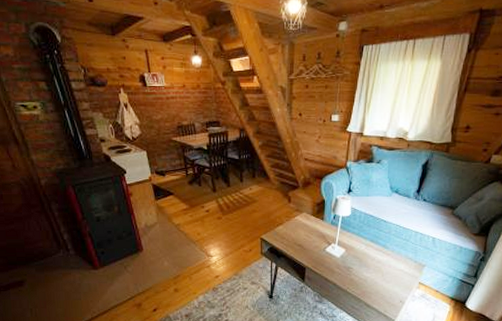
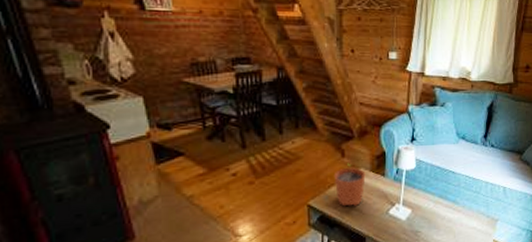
plant pot: none [281,207,308,242] -> present [333,163,366,207]

